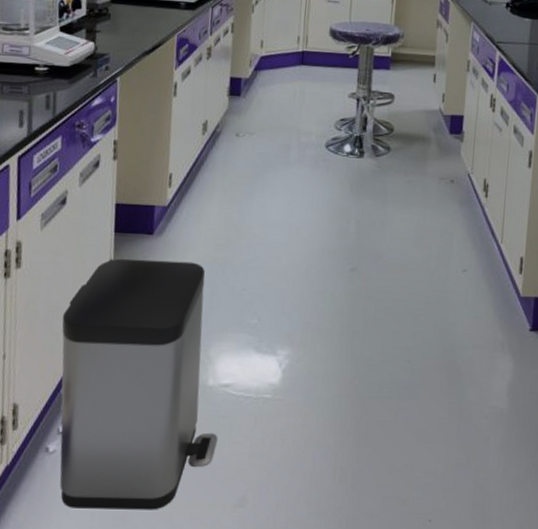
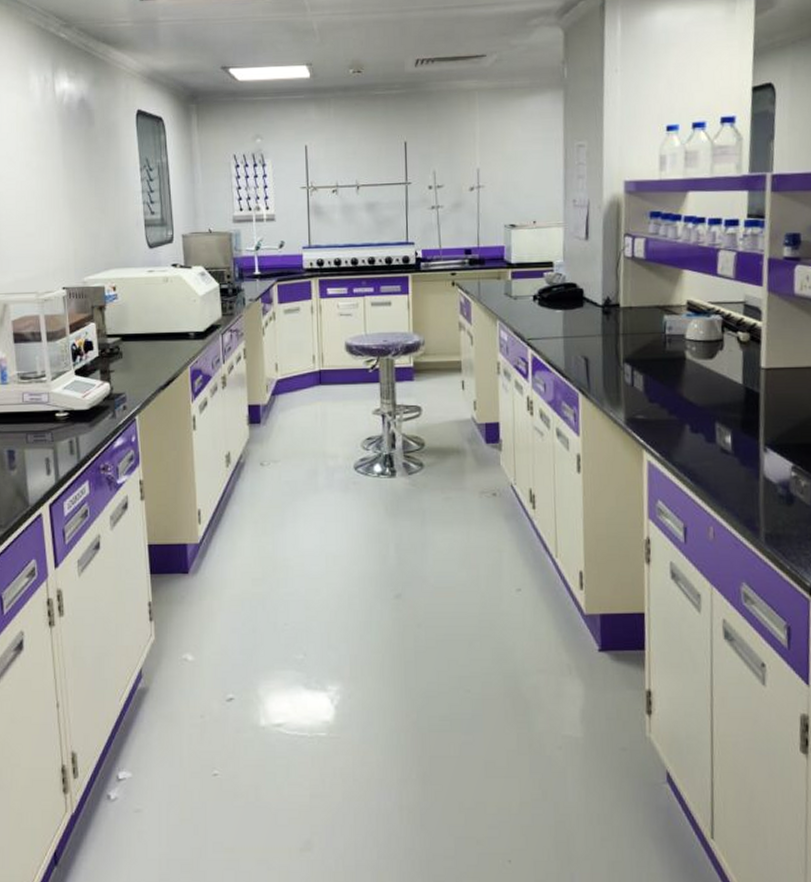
pedal bin: present [60,258,218,510] -> none [109,599,277,856]

